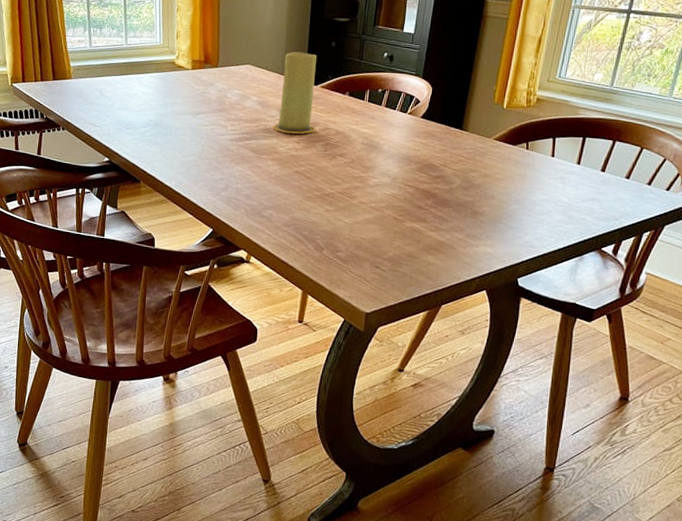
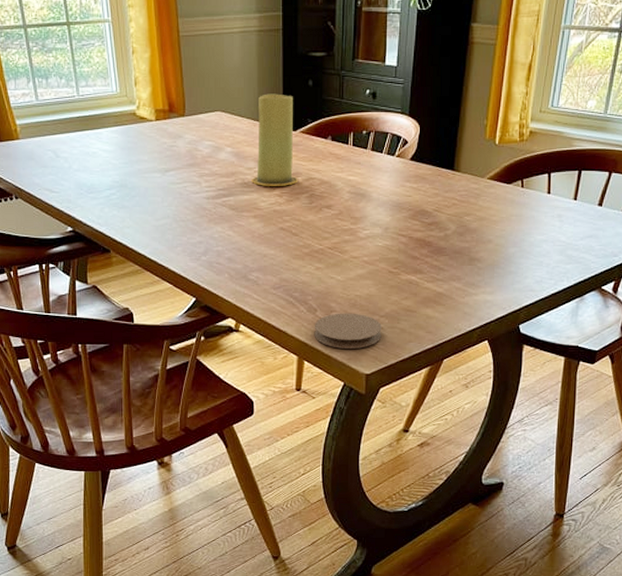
coaster: none [319,253,384,288] -> present [314,313,382,349]

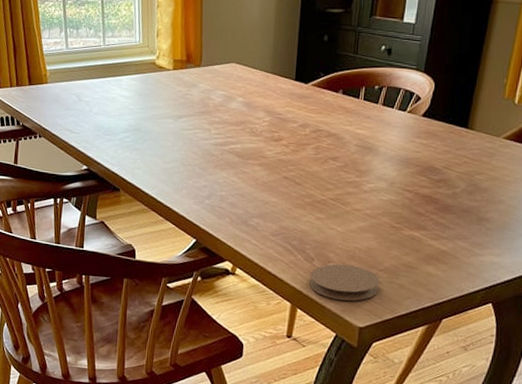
candle: present [252,93,298,186] -> none [260,47,307,137]

